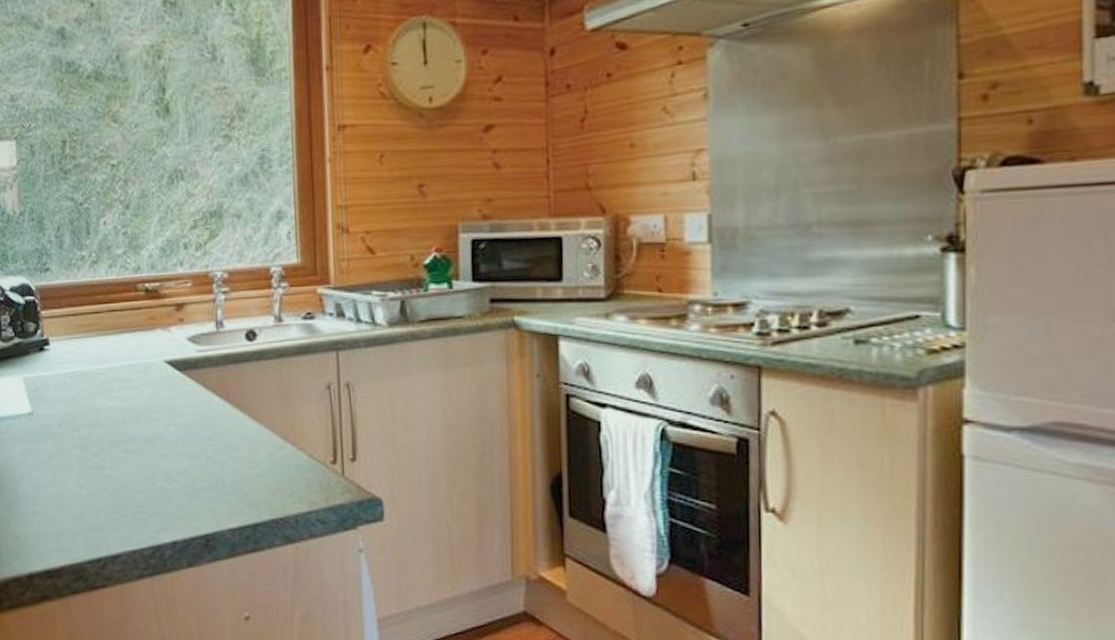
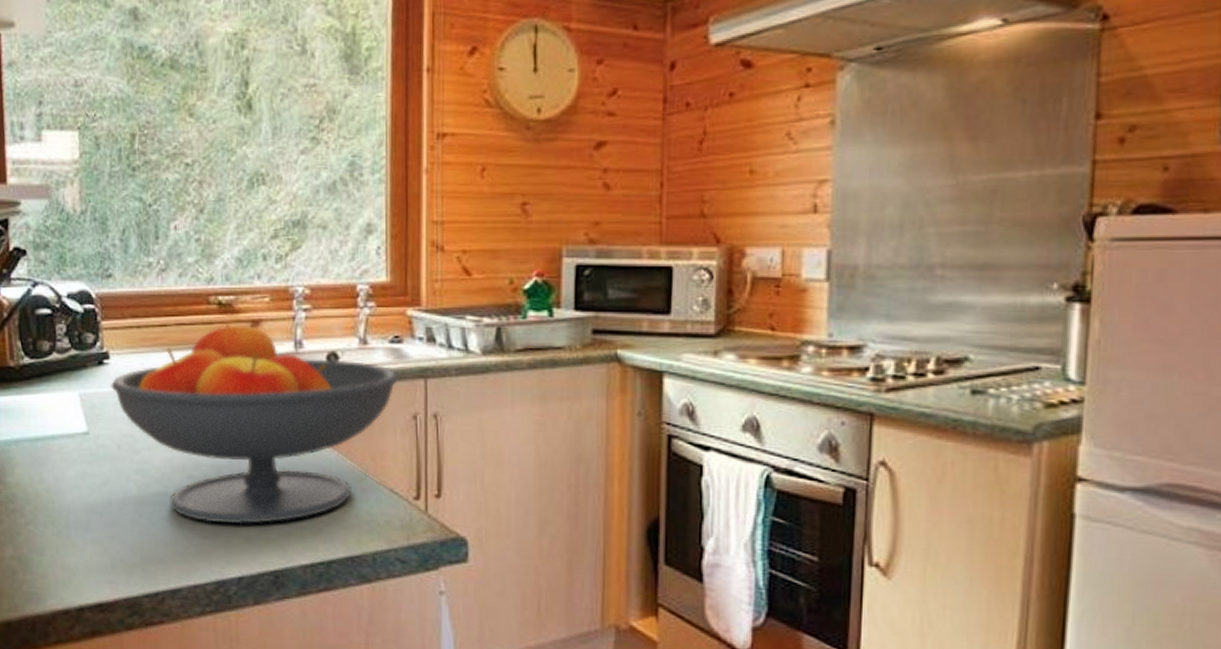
fruit bowl: none [51,307,312,493] -> present [111,323,398,525]

